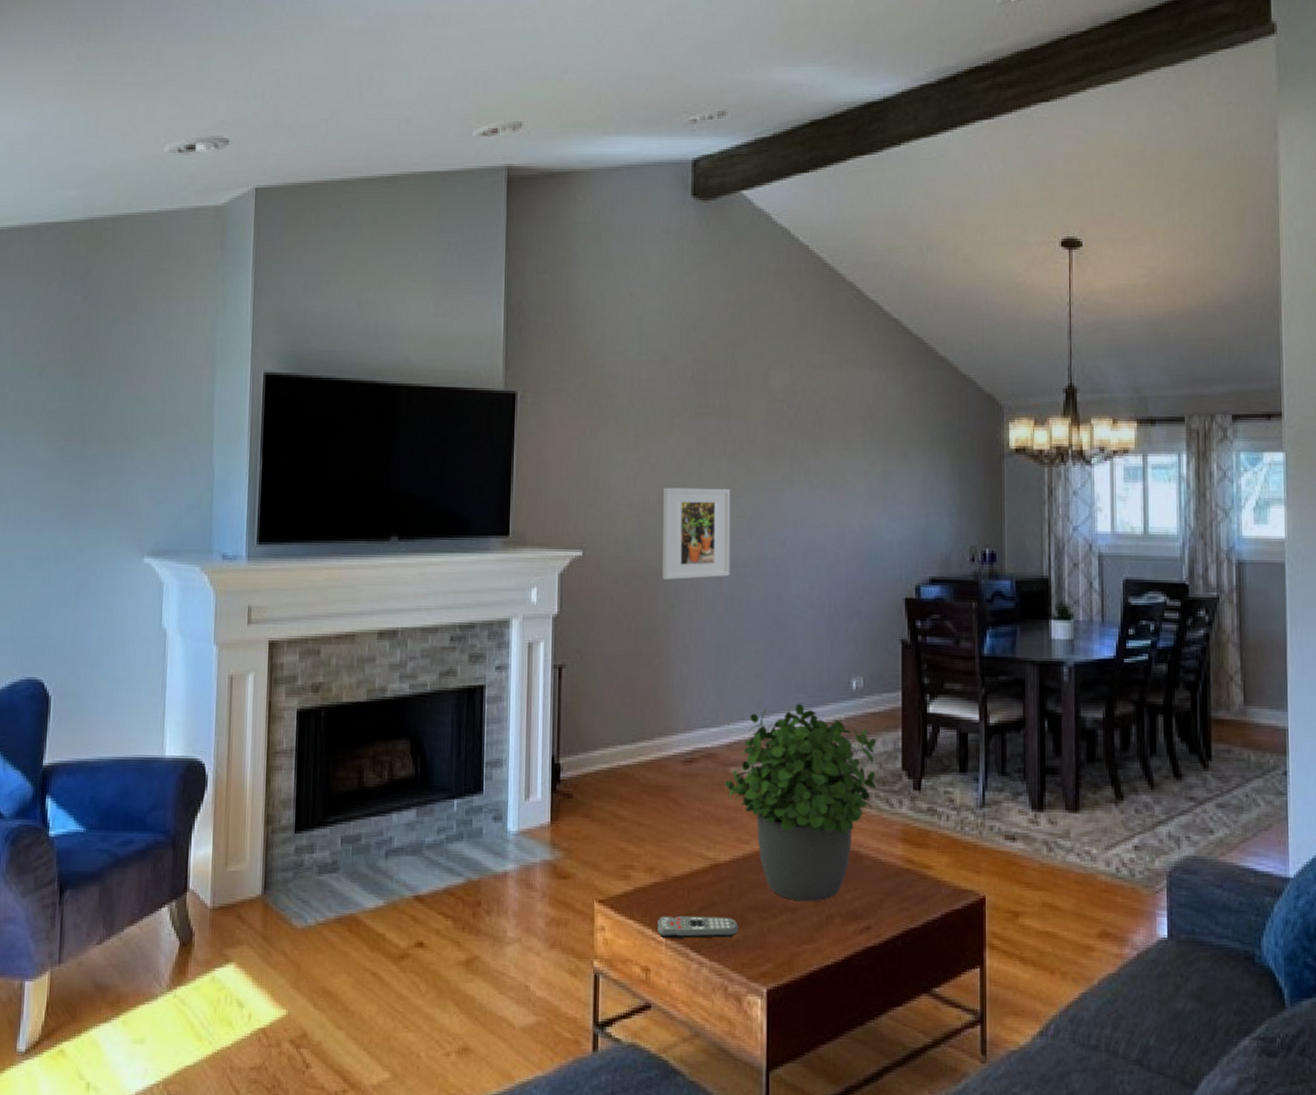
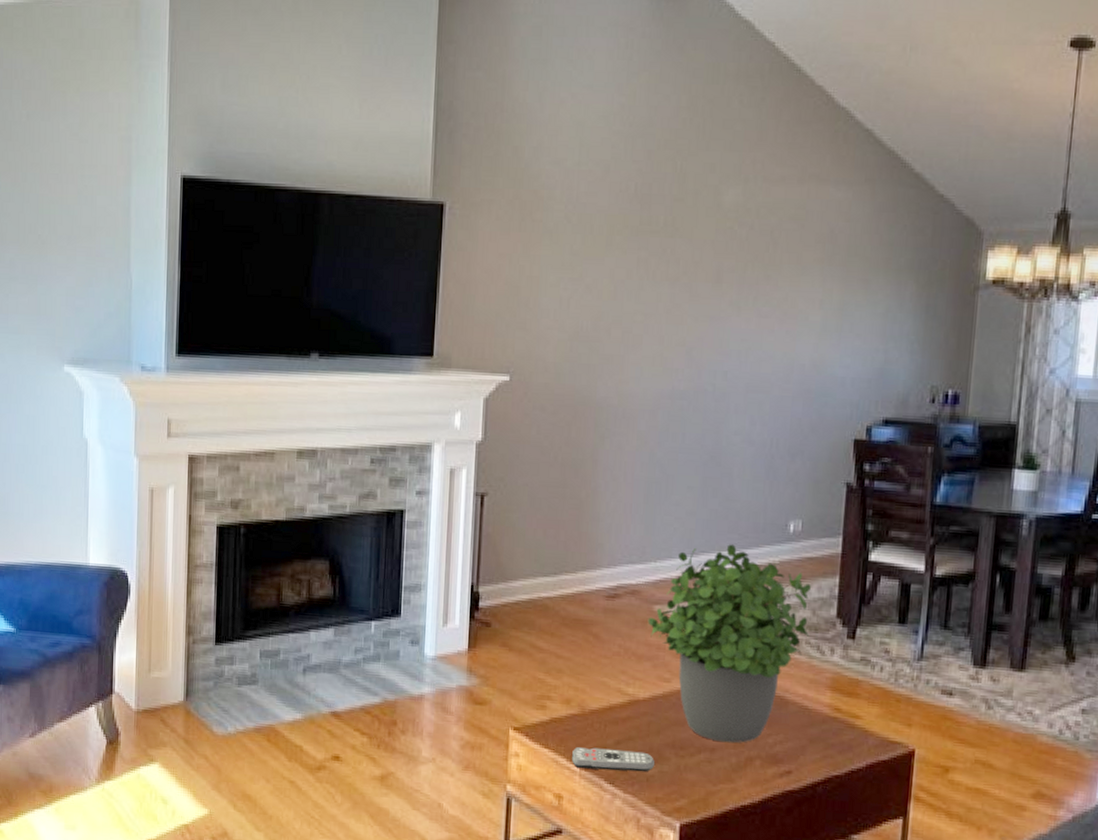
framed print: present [662,487,731,580] -> none [593,311,671,410]

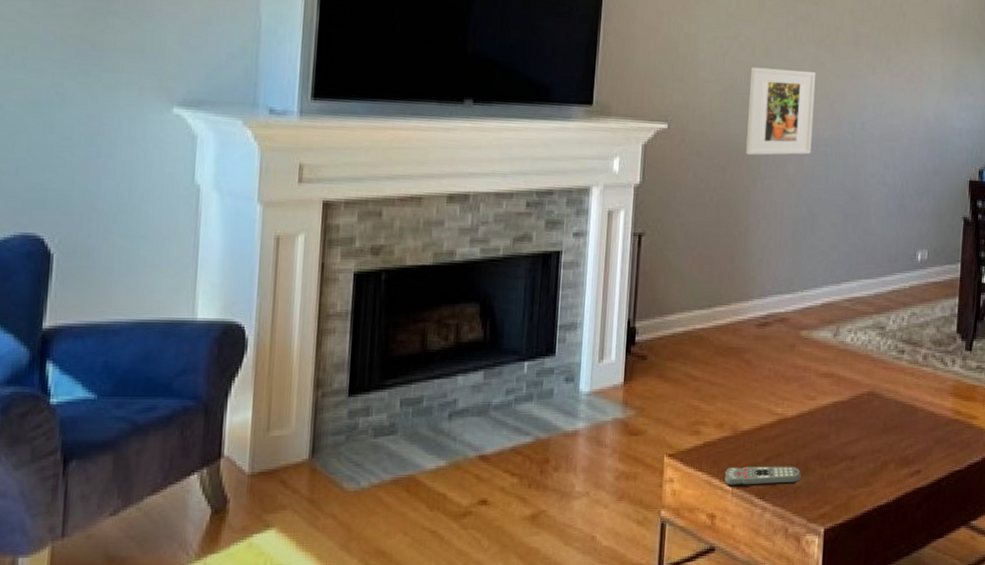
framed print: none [593,311,671,410] -> present [746,67,816,155]
potted plant: present [647,544,812,743] -> none [795,273,937,450]

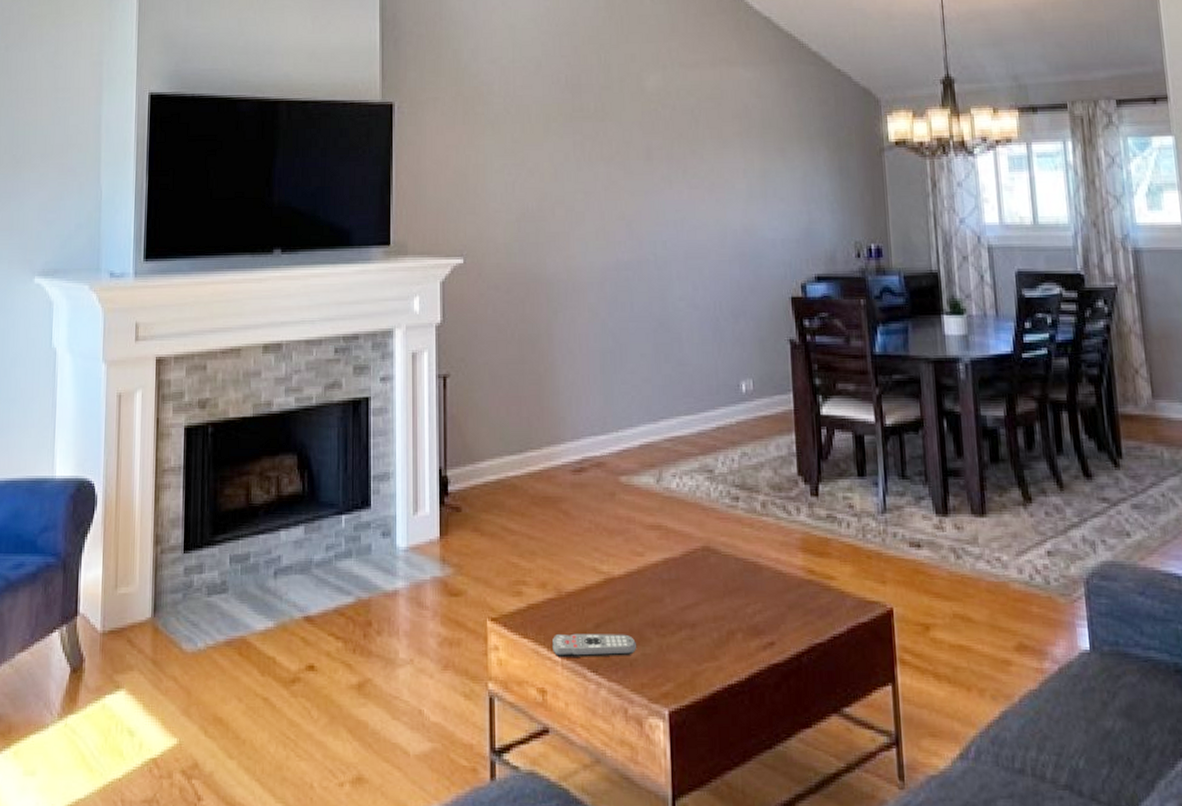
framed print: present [746,67,816,155] -> none [542,191,612,285]

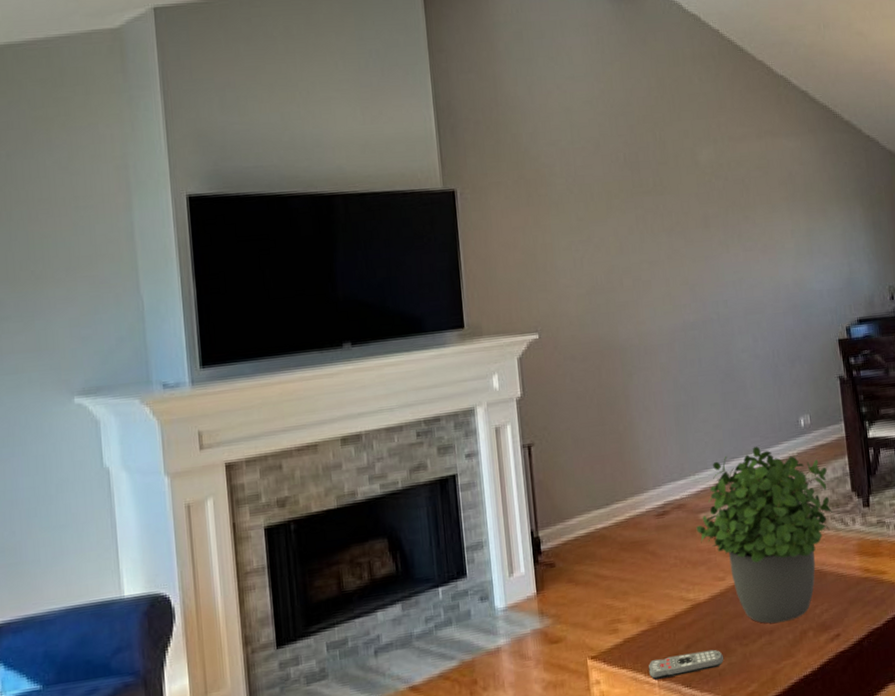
potted plant: none [615,408,774,617] -> present [696,446,833,624]

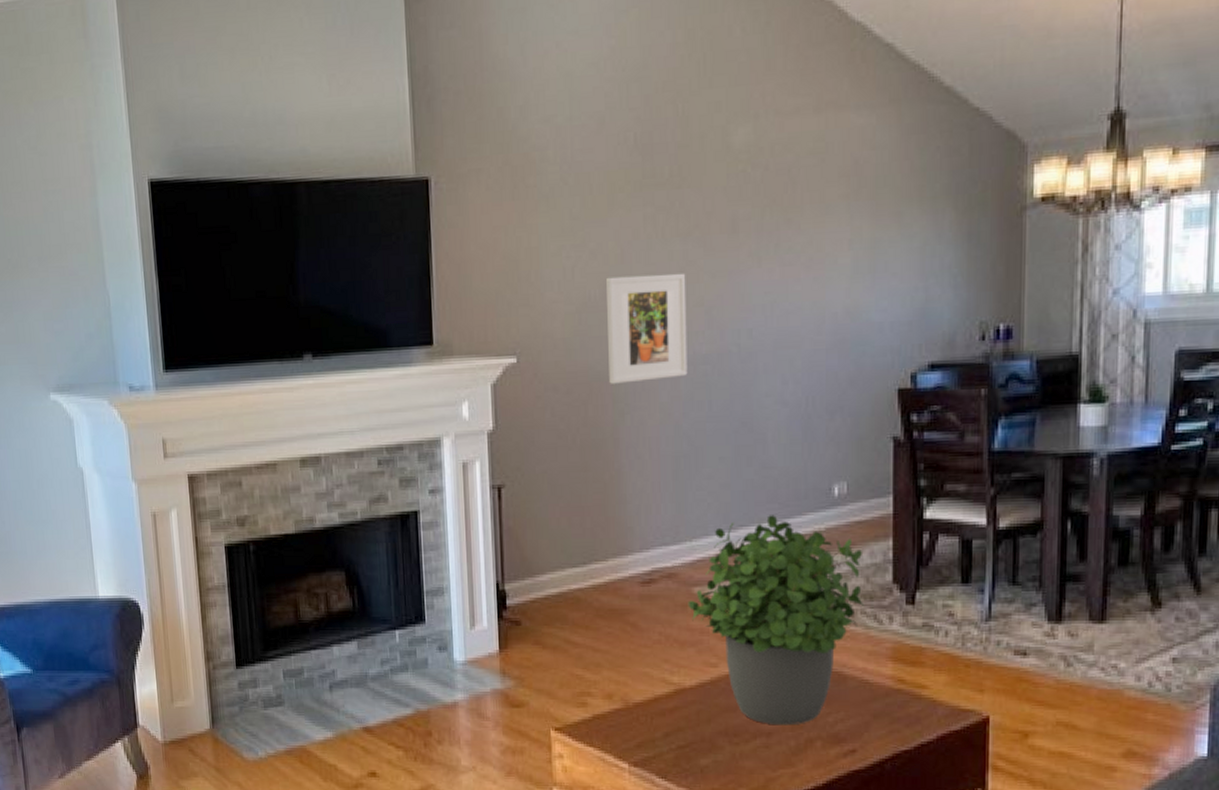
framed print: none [609,259,680,351] -> present [606,273,688,384]
remote control: present [648,649,724,680] -> none [618,742,707,764]

